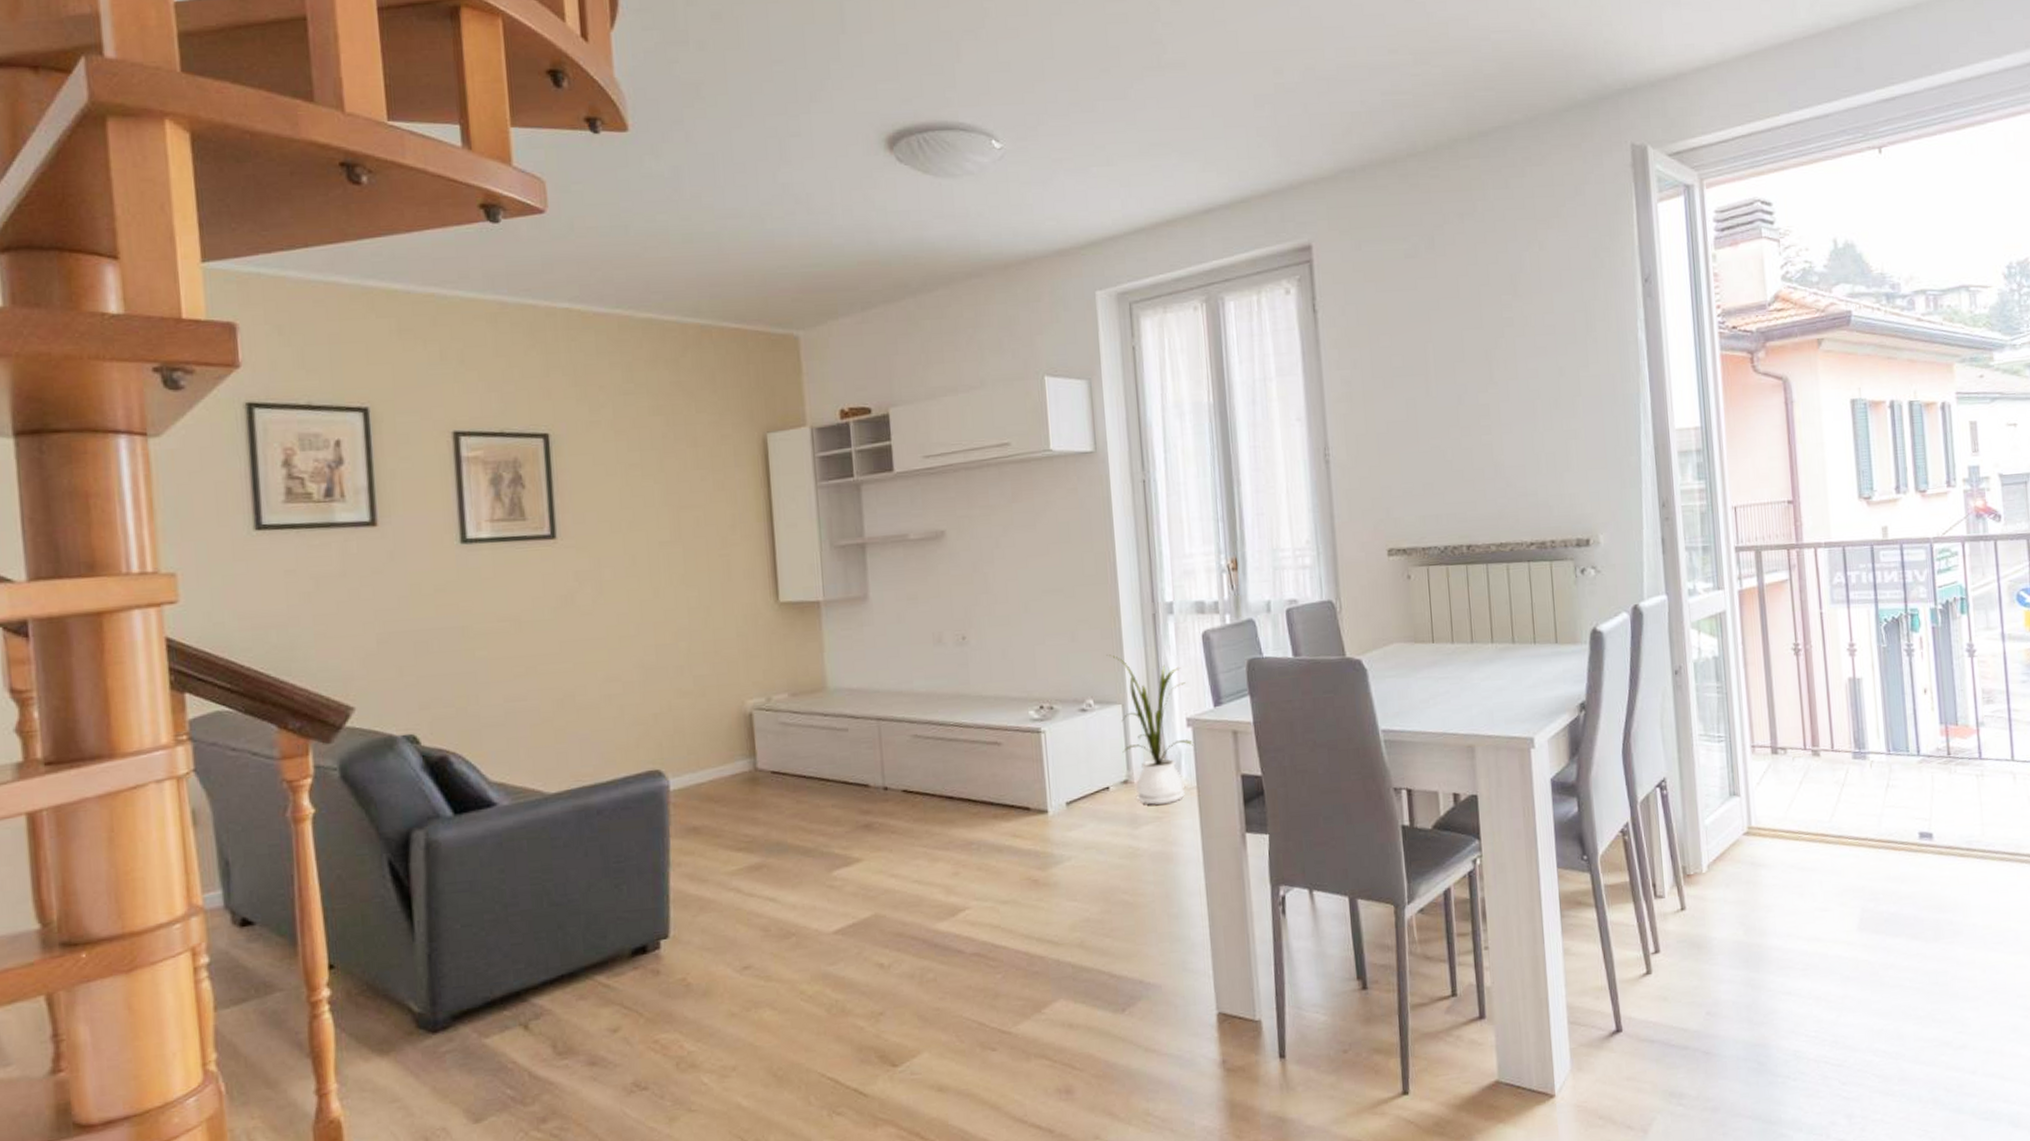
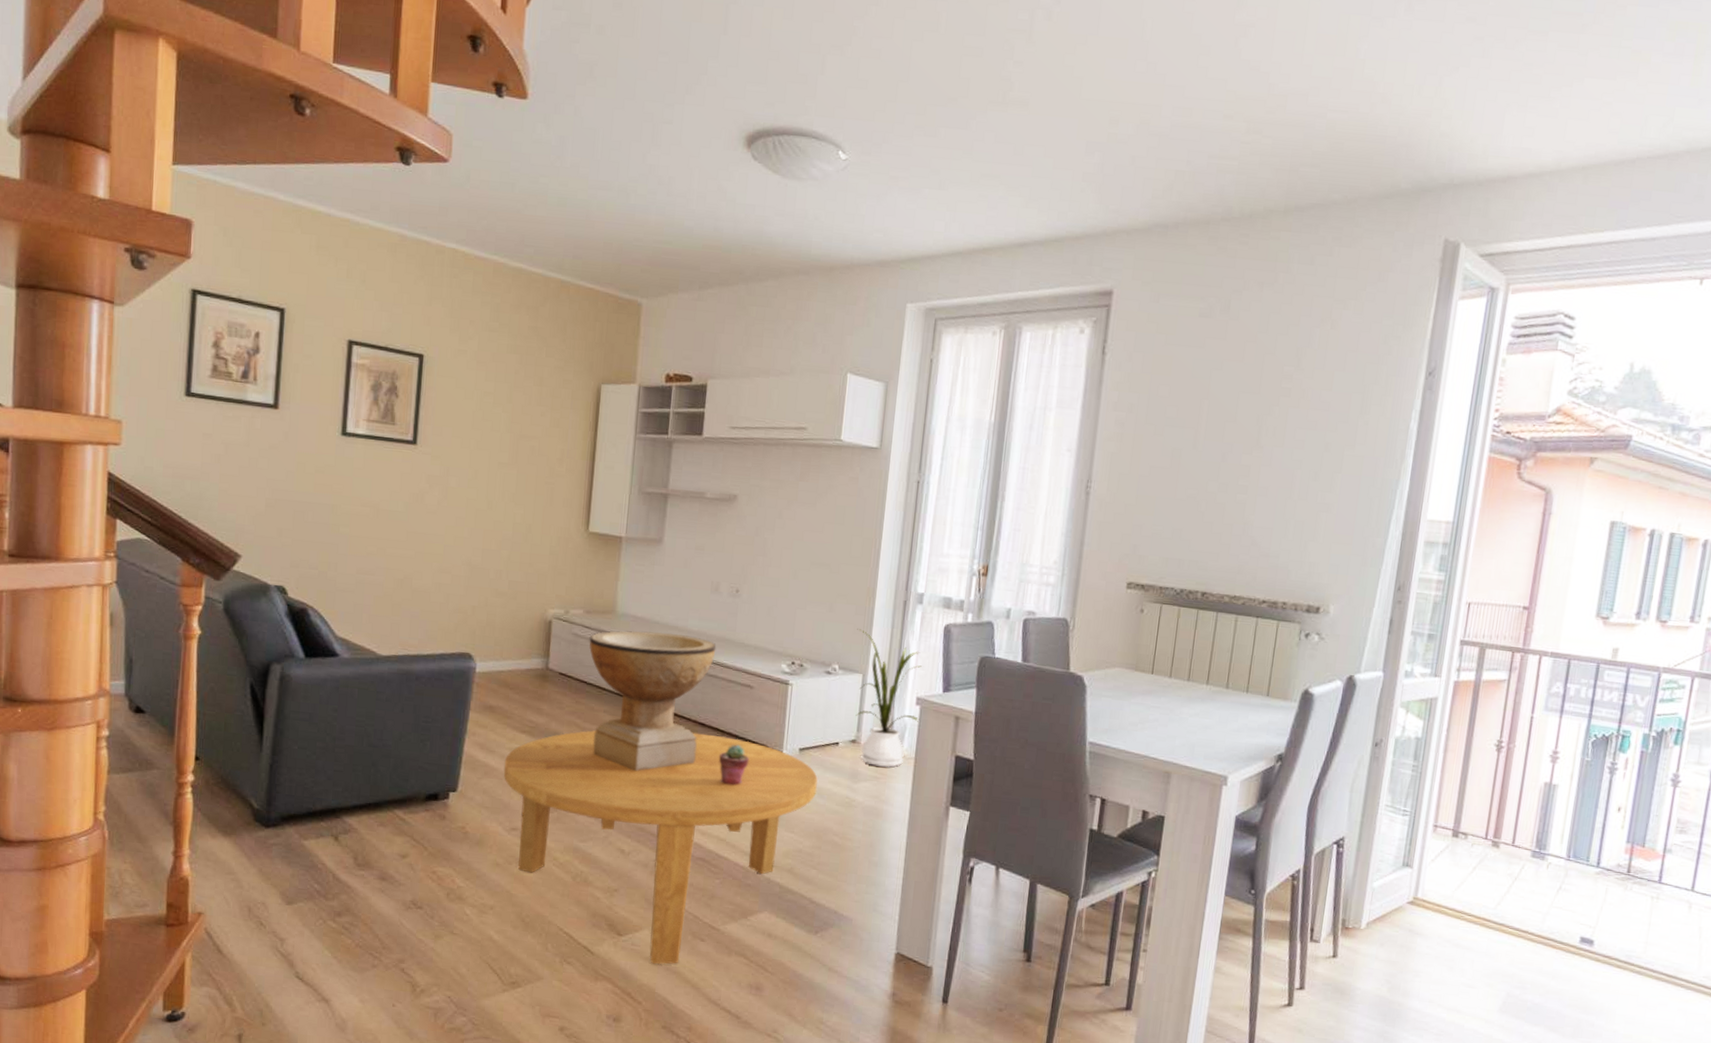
coffee table: none [721,806,1095,1092] -> present [503,730,818,965]
decorative bowl: none [800,699,951,869] -> present [589,630,717,772]
potted succulent: none [976,812,1011,862] -> present [719,744,749,786]

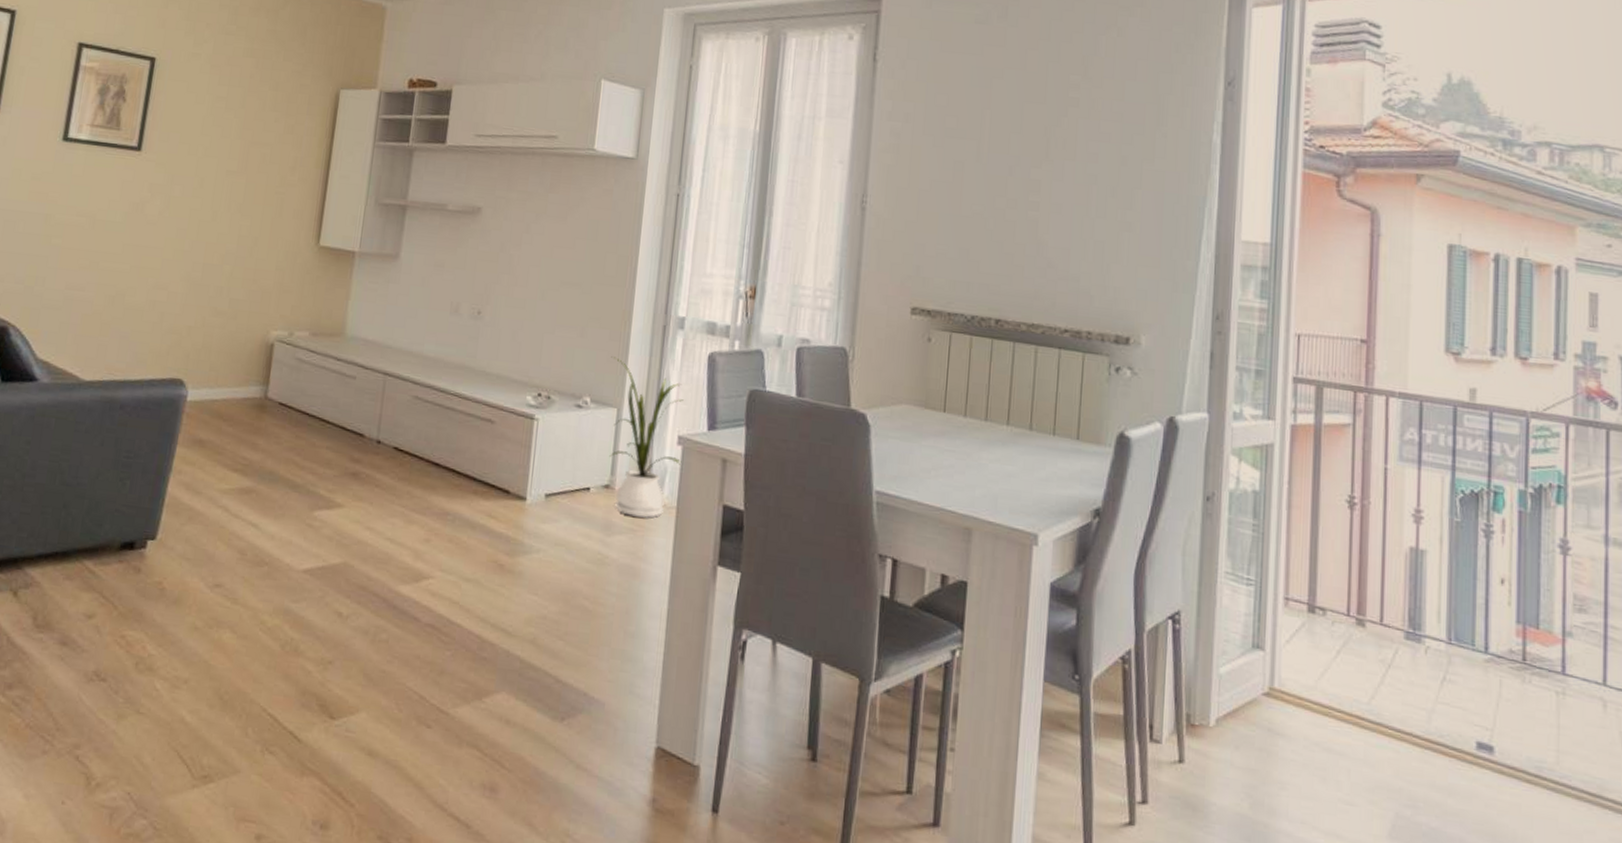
coffee table: present [503,730,818,965] -> none [209,469,567,757]
decorative bowl: present [589,630,717,772] -> none [312,355,455,519]
potted succulent: present [719,744,749,786] -> none [454,488,488,537]

